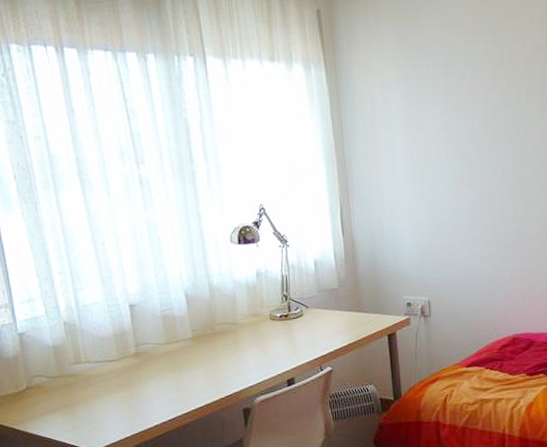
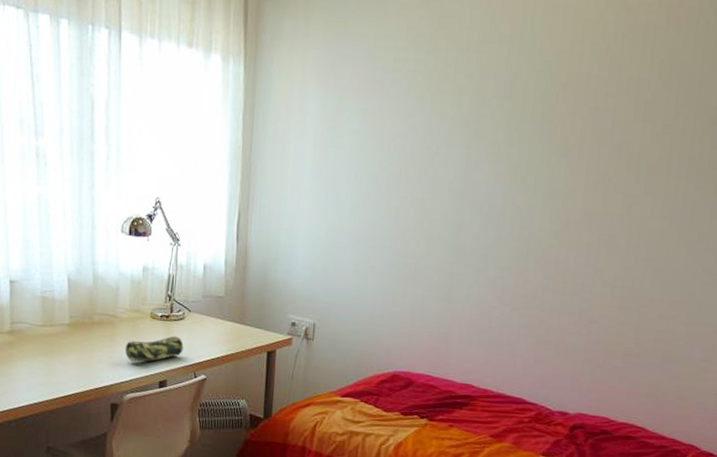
pencil case: none [249,333,306,364] -> present [125,336,184,362]

